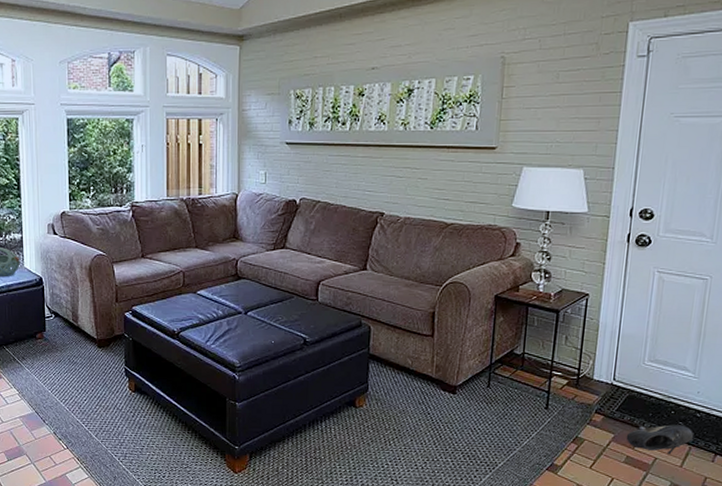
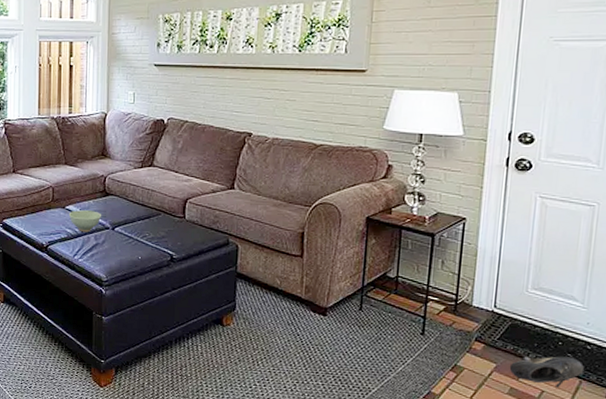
bowl: none [200,295,235,318] -> present [68,210,102,233]

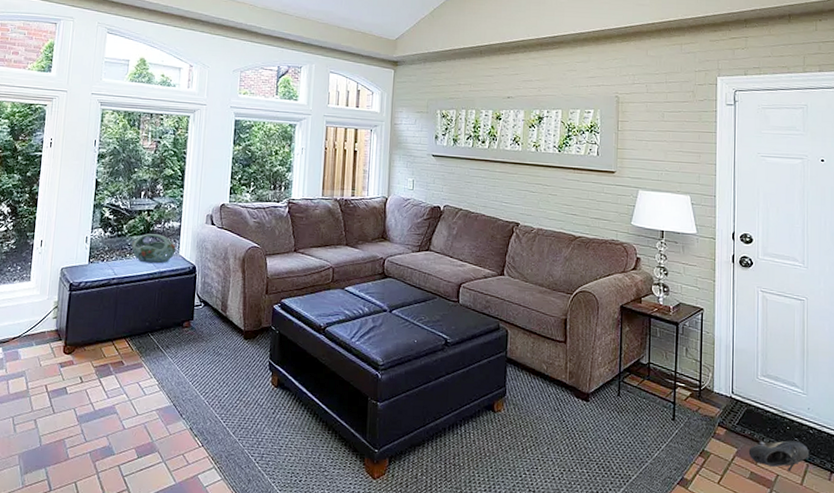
bowl: present [68,210,102,233] -> none [347,291,380,315]

